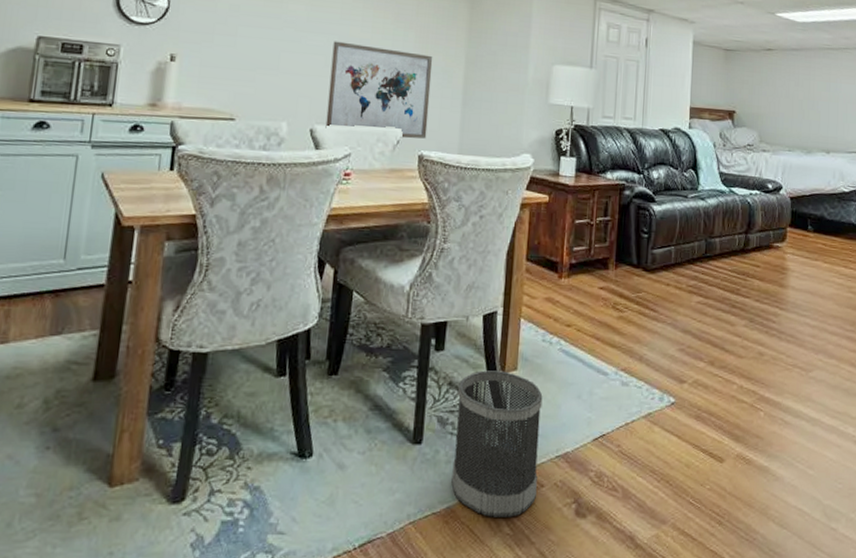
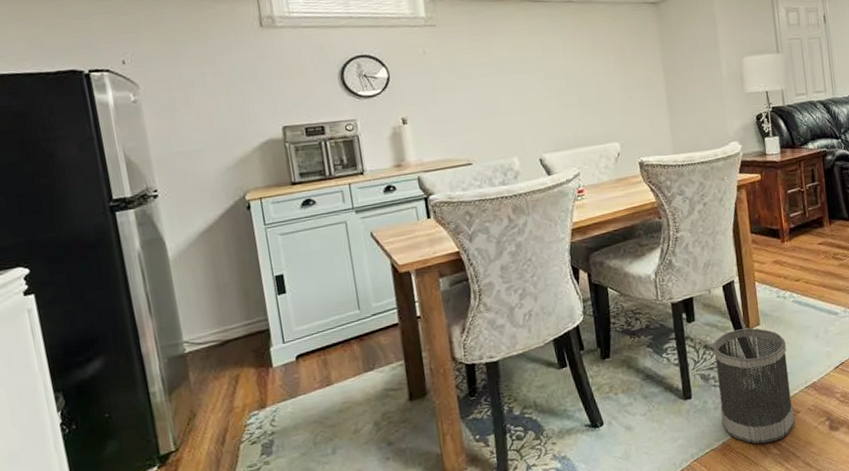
wall art: present [325,41,433,139] -> none [542,71,643,155]

